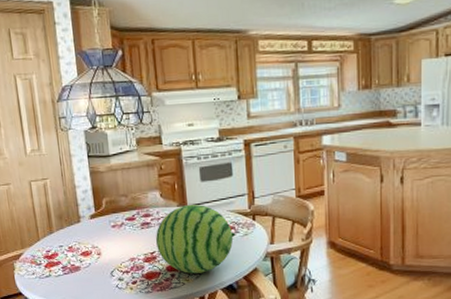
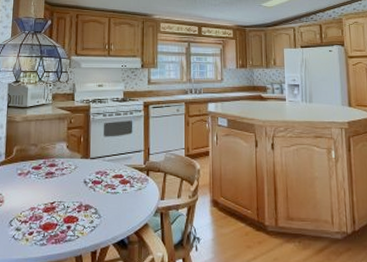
fruit: present [156,204,236,274] -> none [57,157,131,226]

